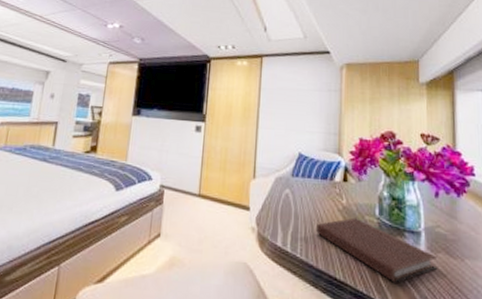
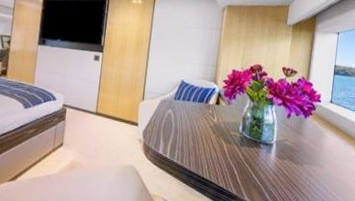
notebook: present [317,217,438,283] -> none [191,132,283,182]

